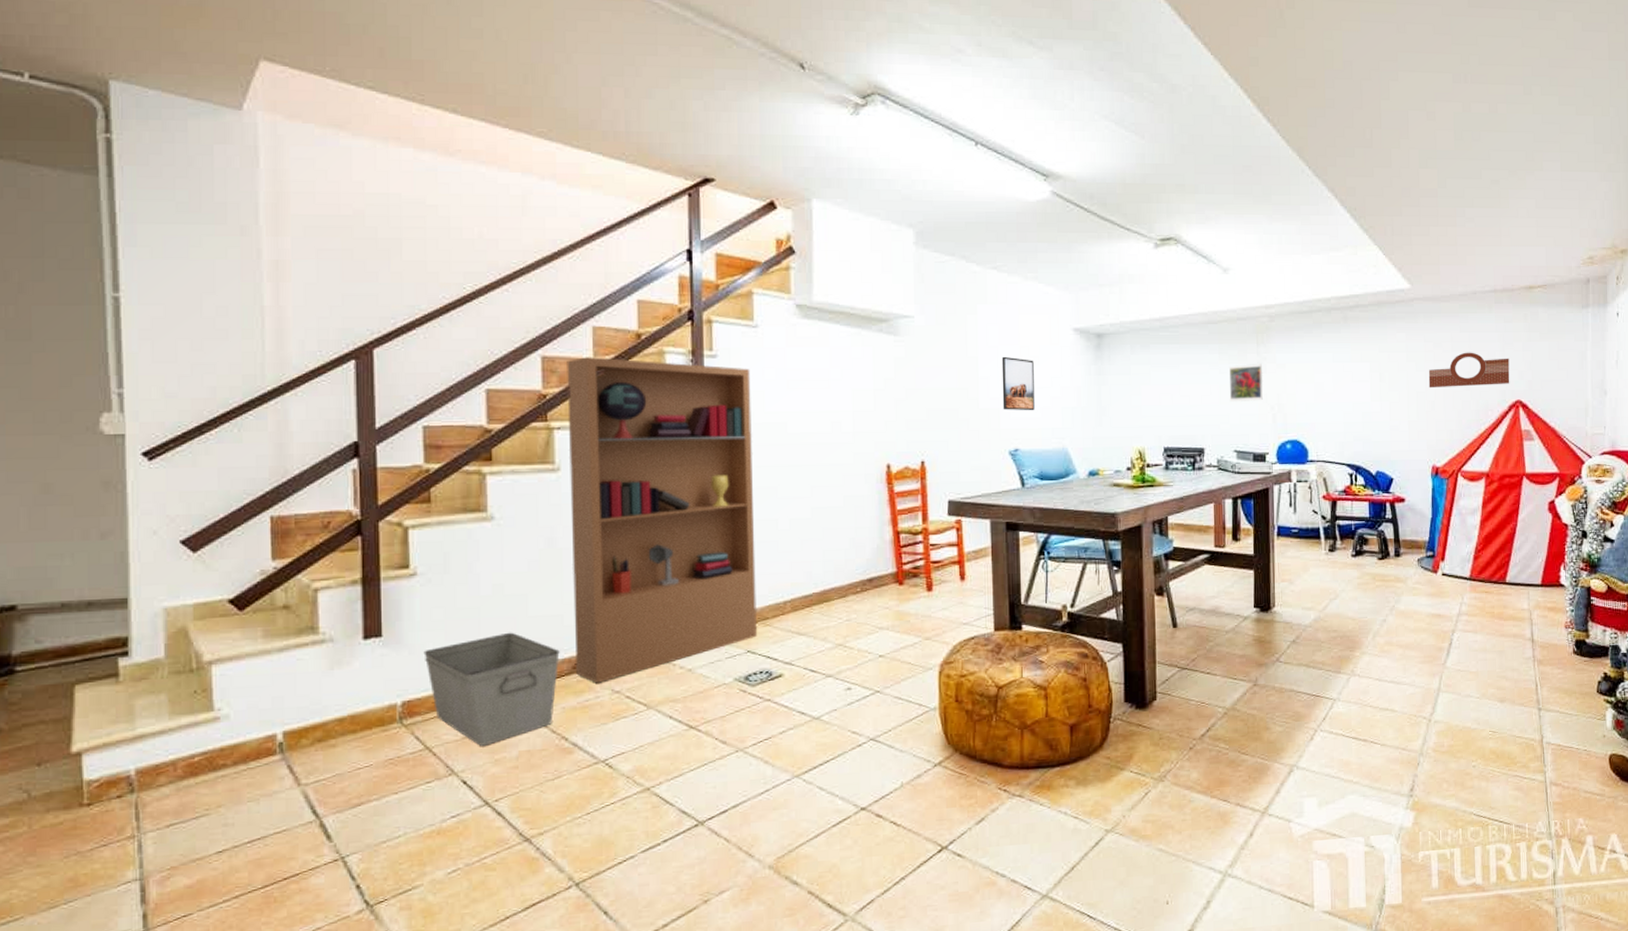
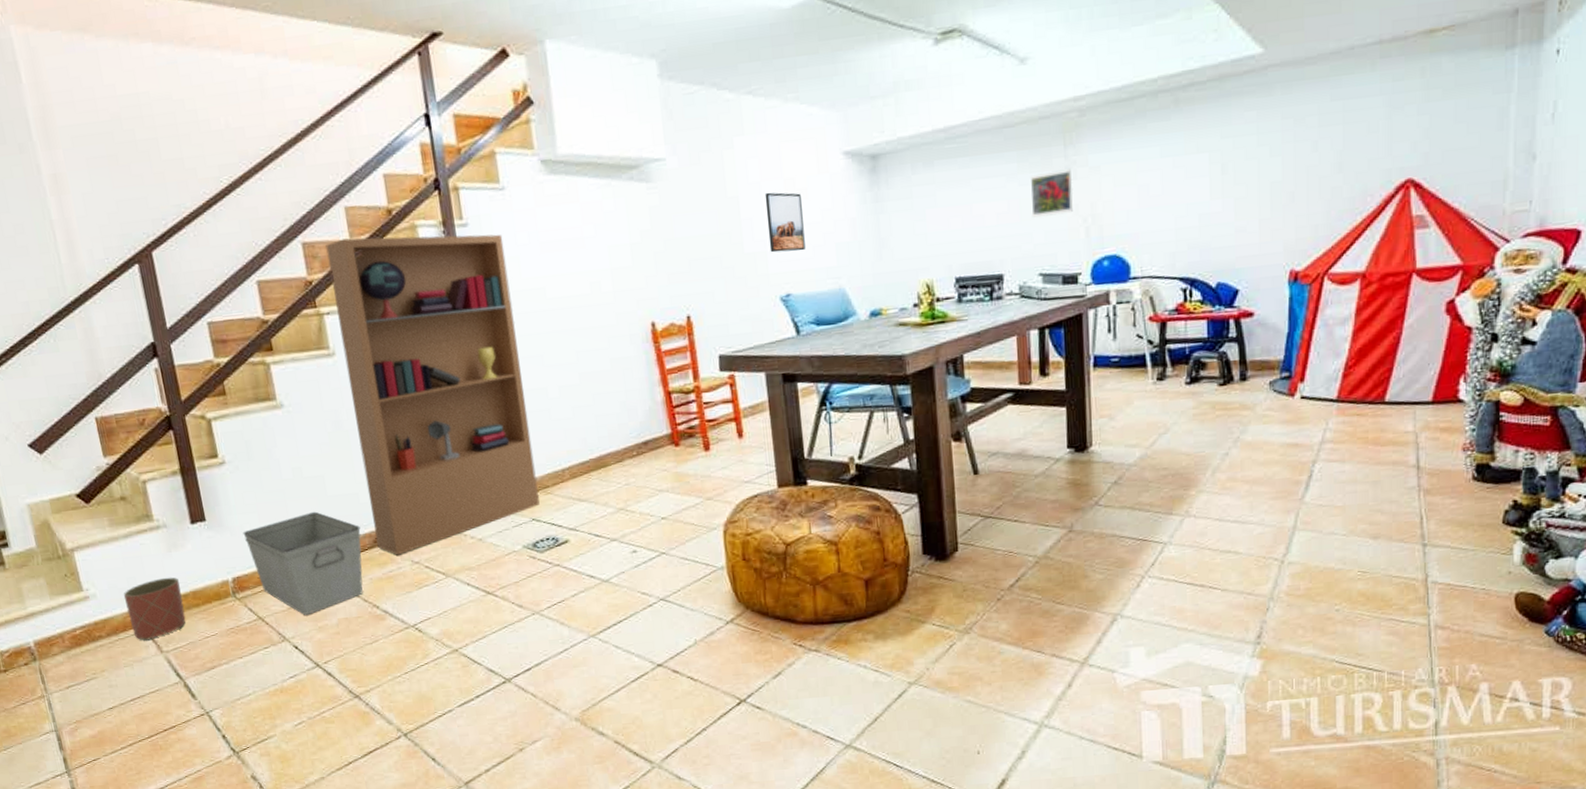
planter: none [264,698,337,771] -> present [123,577,186,641]
decorative wall piece: present [1428,352,1510,389] -> none [1286,124,1398,177]

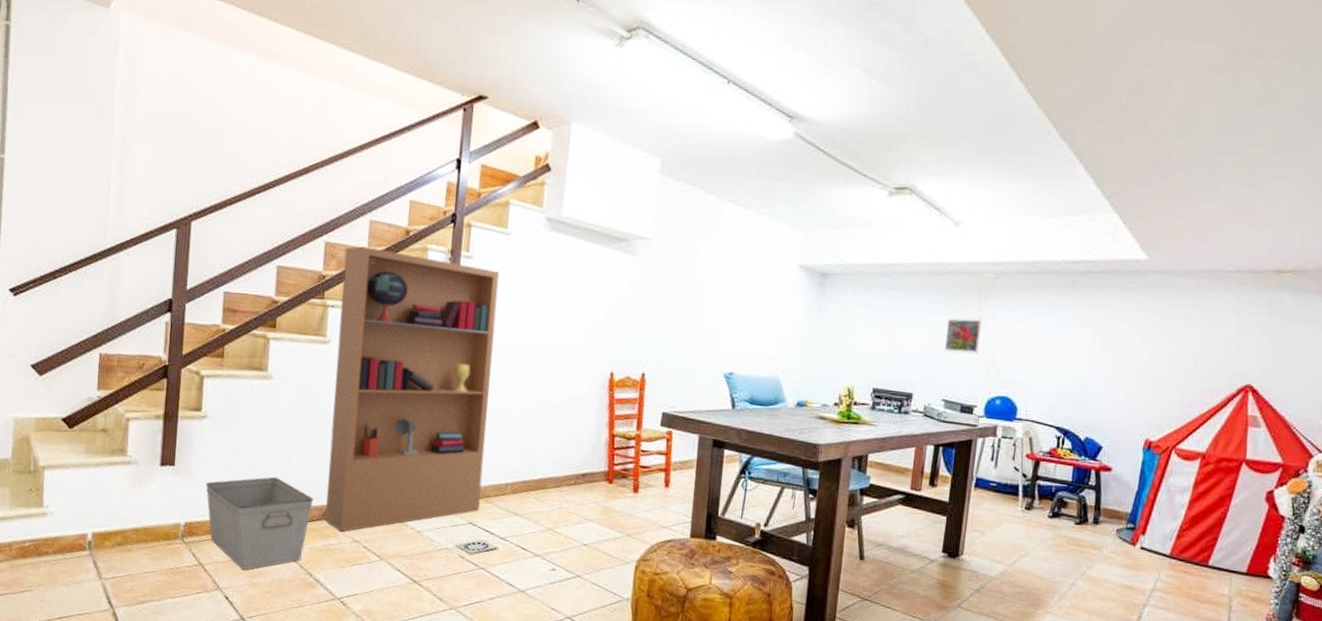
planter: present [123,577,186,641] -> none [78,509,135,565]
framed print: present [764,192,805,253] -> none [723,284,758,339]

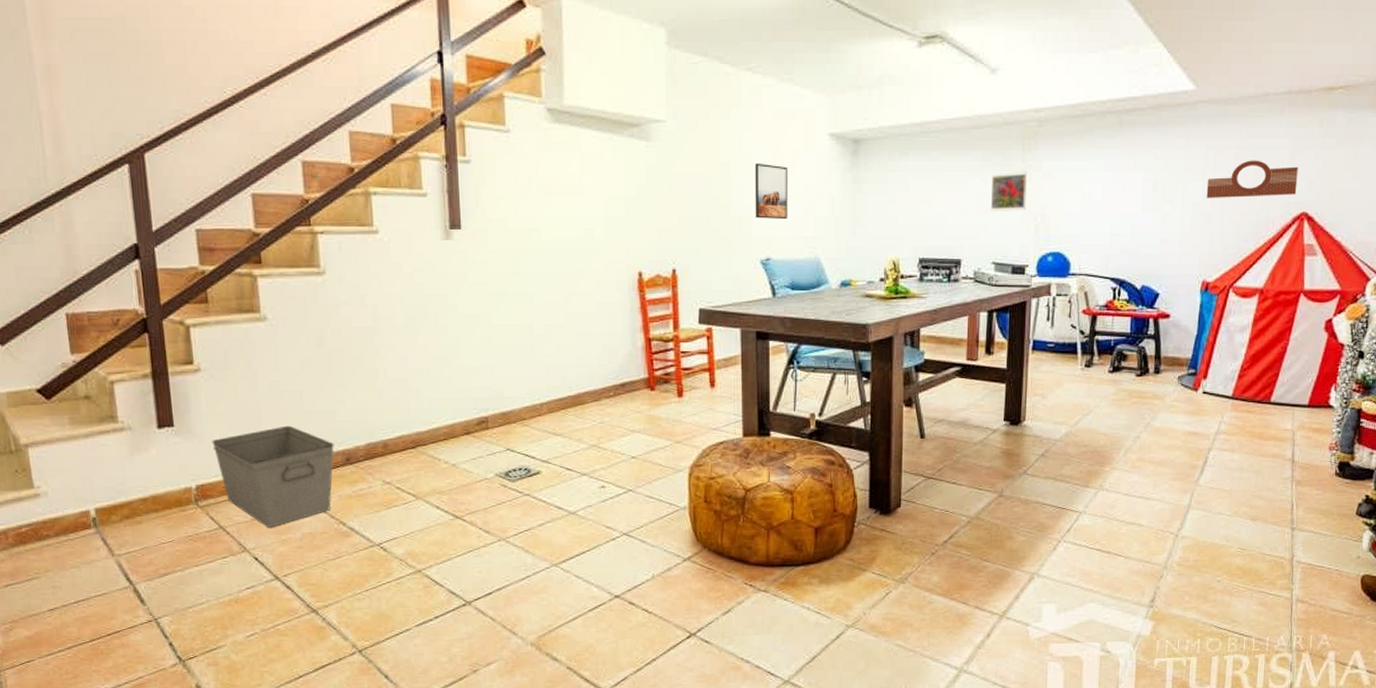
bookcase: present [325,246,500,531] -> none [326,162,515,475]
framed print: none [723,284,758,339] -> present [754,162,787,220]
decorative wall piece: none [1153,330,1245,367] -> present [1206,160,1299,199]

